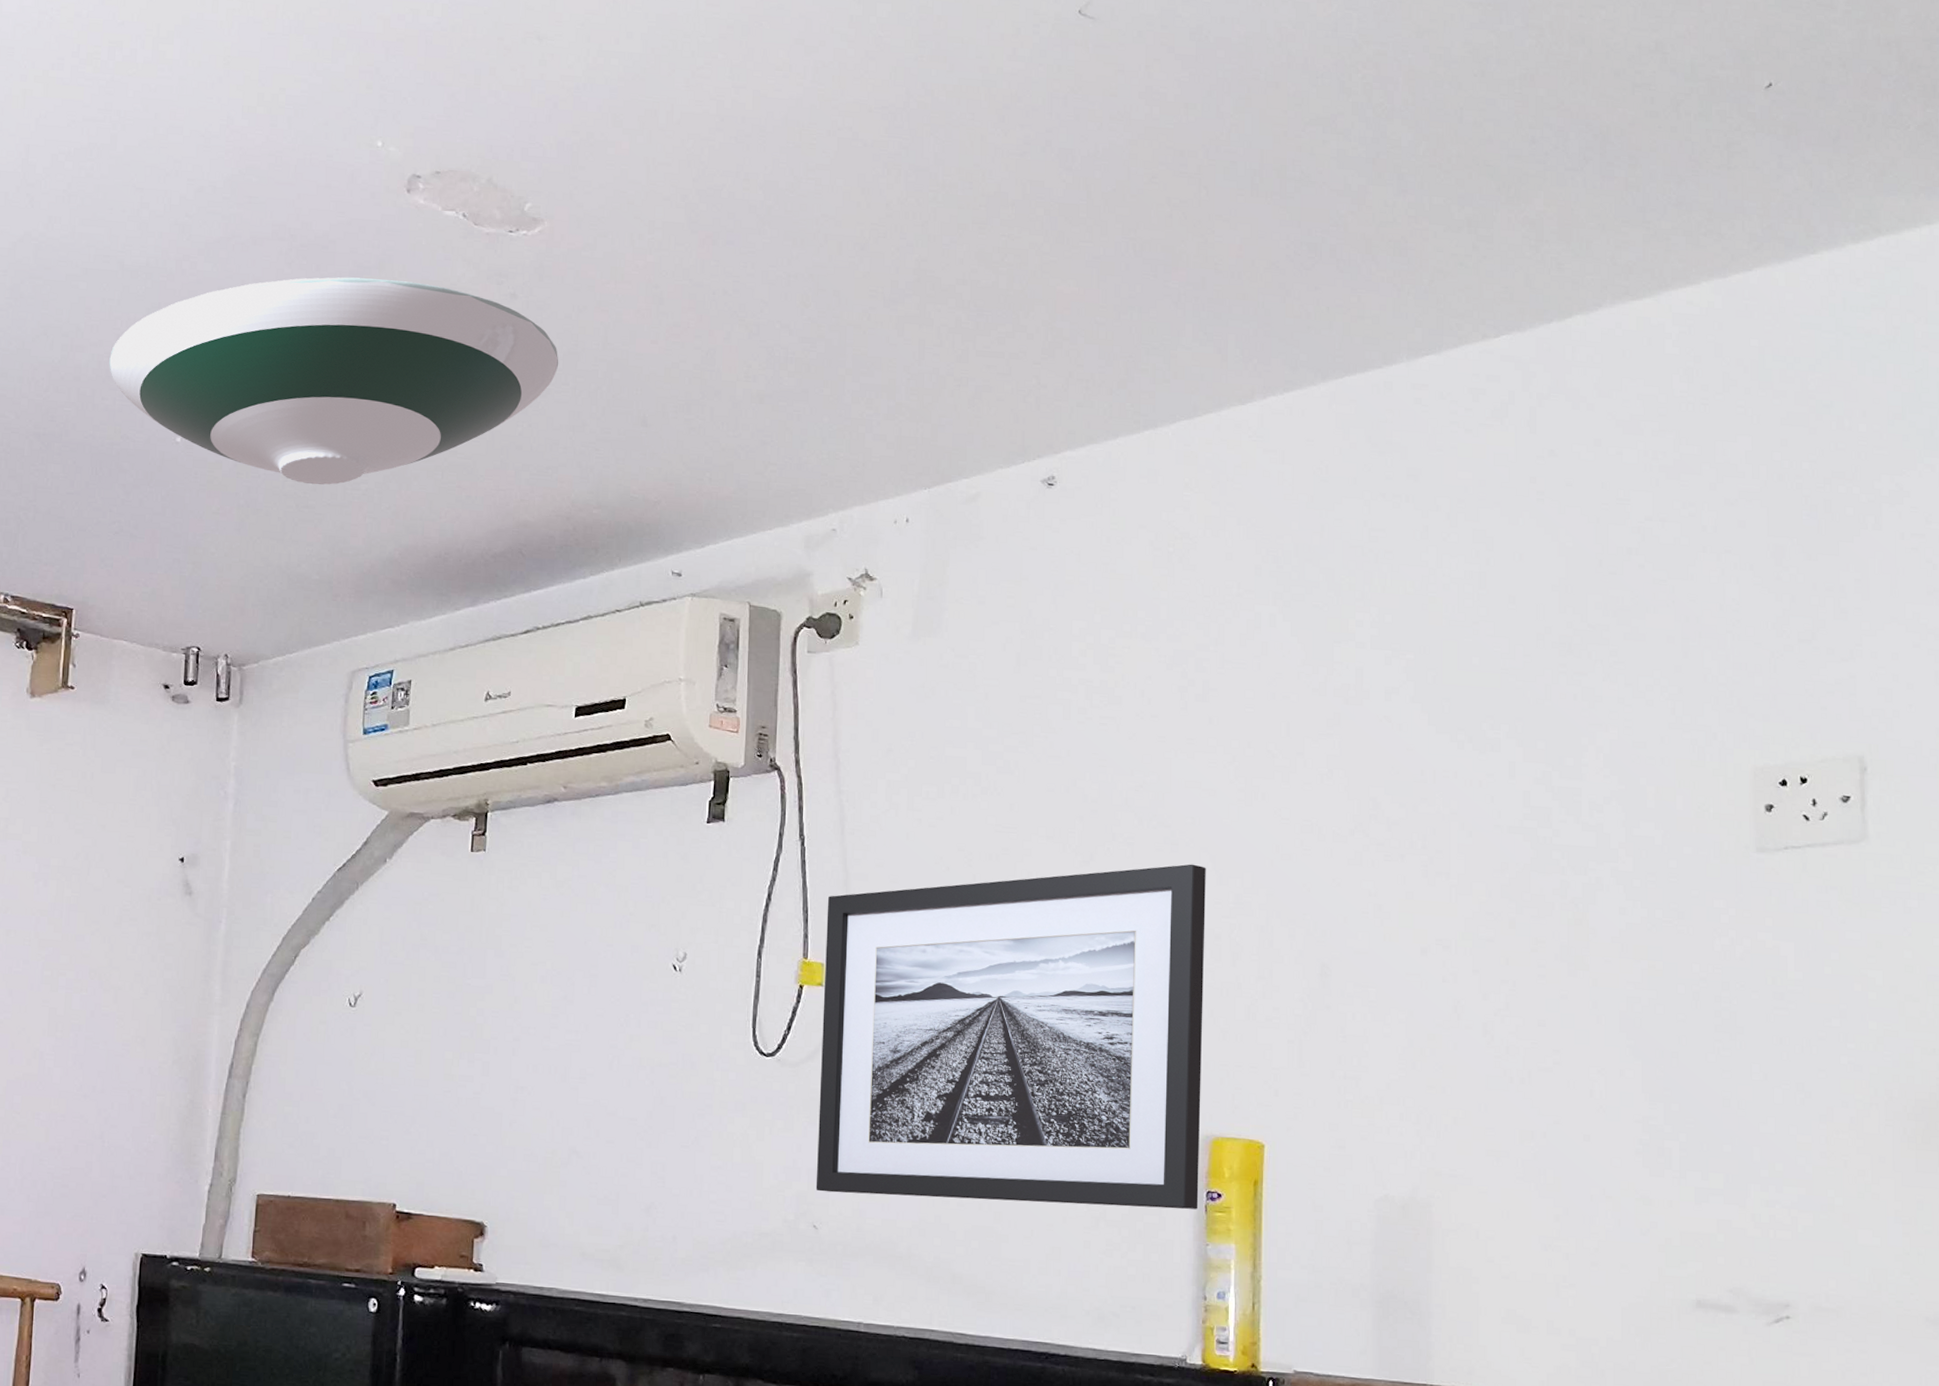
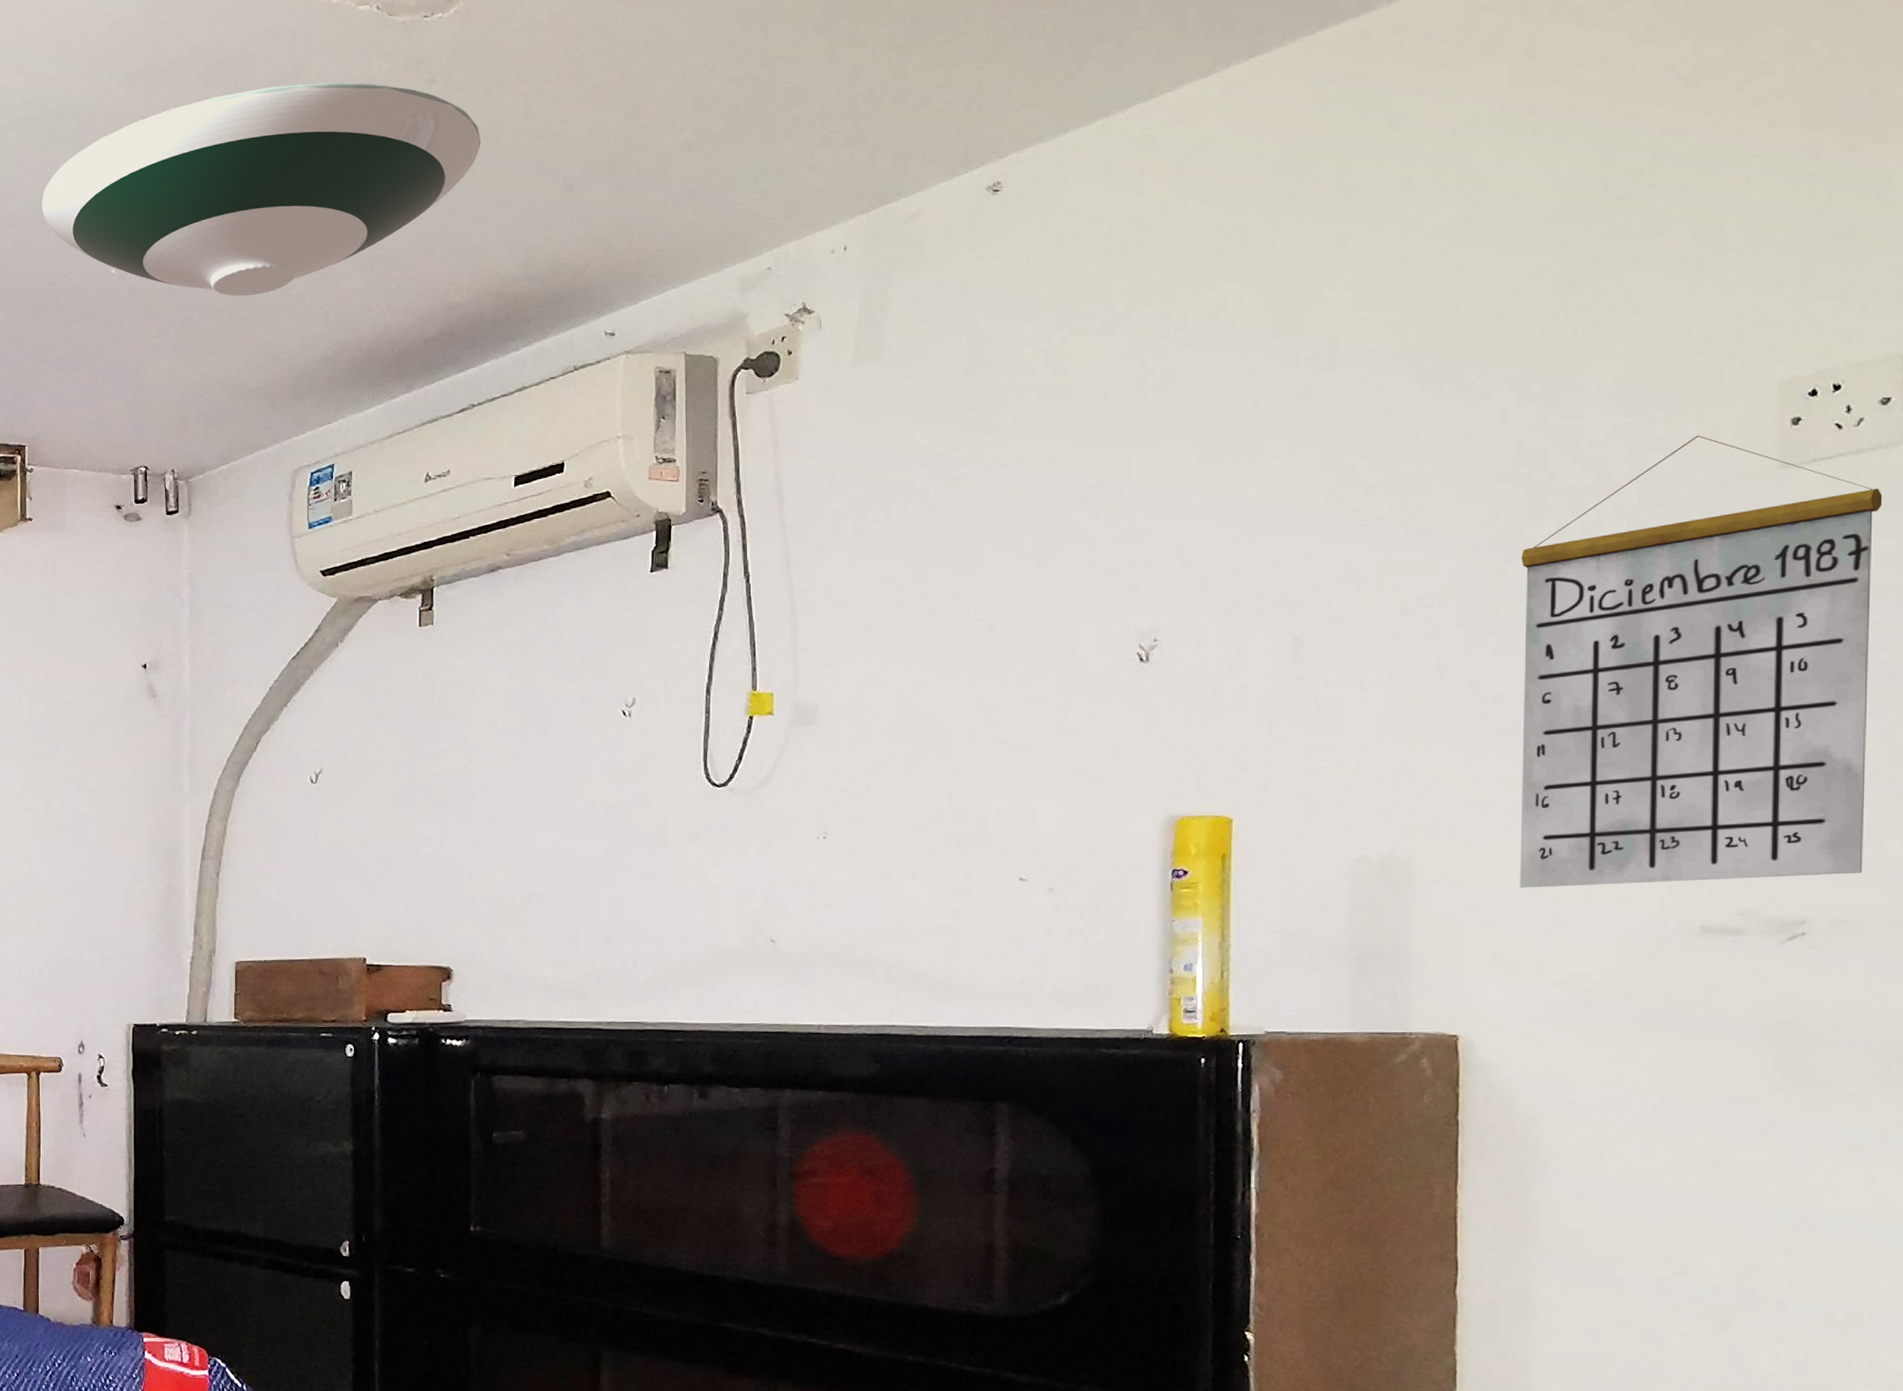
wall art: present [815,864,1206,1210] -> none [772,553,1168,908]
calendar: none [1529,810,1846,1261] -> present [1520,435,1883,888]

